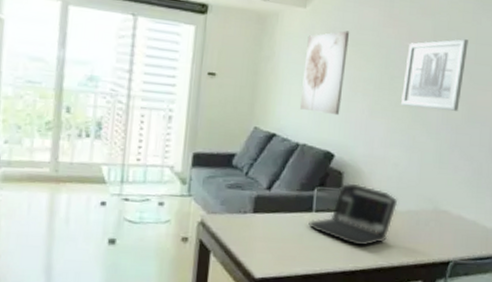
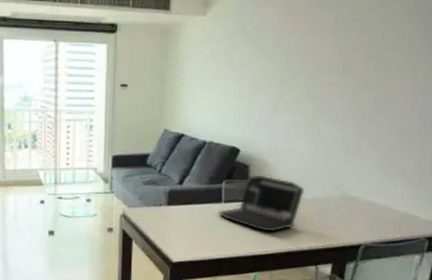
wall art: present [299,30,350,116] -> none [204,32,250,113]
wall art: present [401,39,468,111] -> none [304,27,374,99]

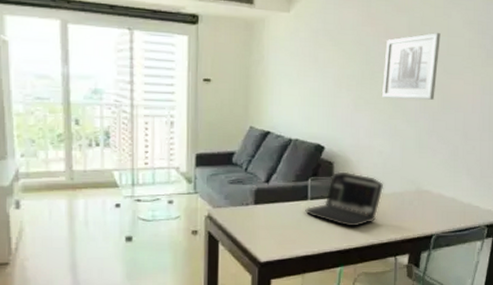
wall art: none [304,27,374,99] -> present [382,33,441,100]

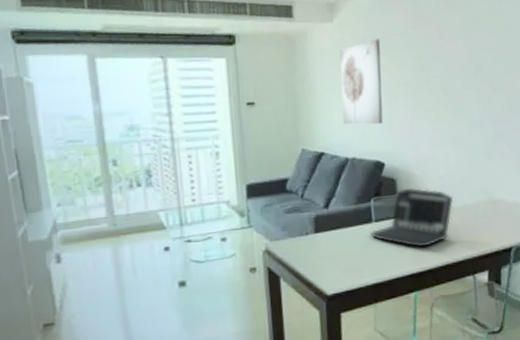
wall art: none [290,31,332,111] -> present [339,39,383,125]
wall art: present [382,33,441,100] -> none [440,28,499,104]

